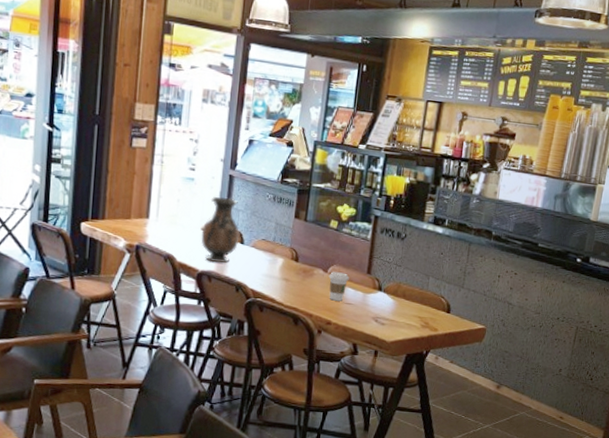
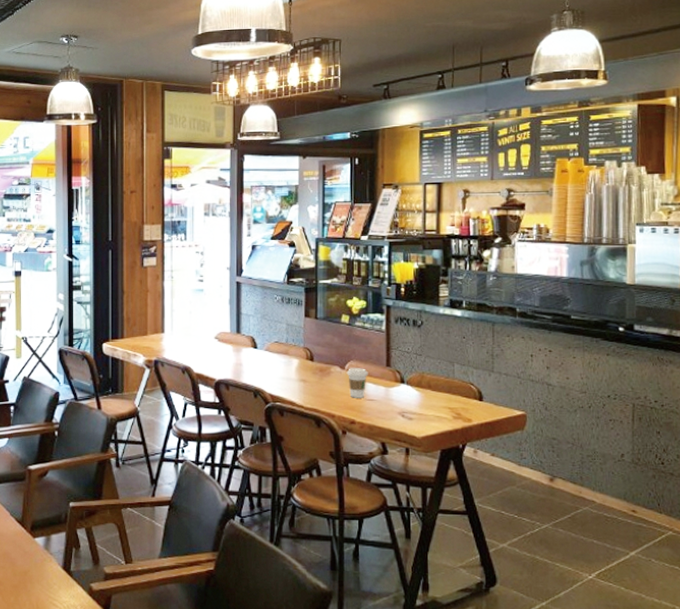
vase: present [201,196,240,263] -> none [215,304,253,370]

